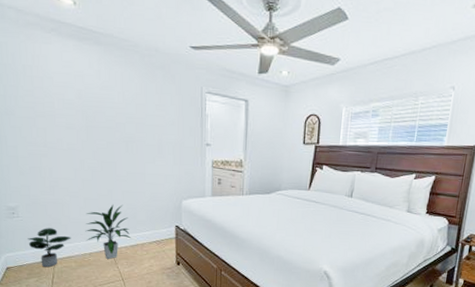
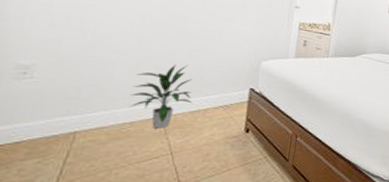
potted plant: present [28,228,71,268] -> none [38,91,108,143]

